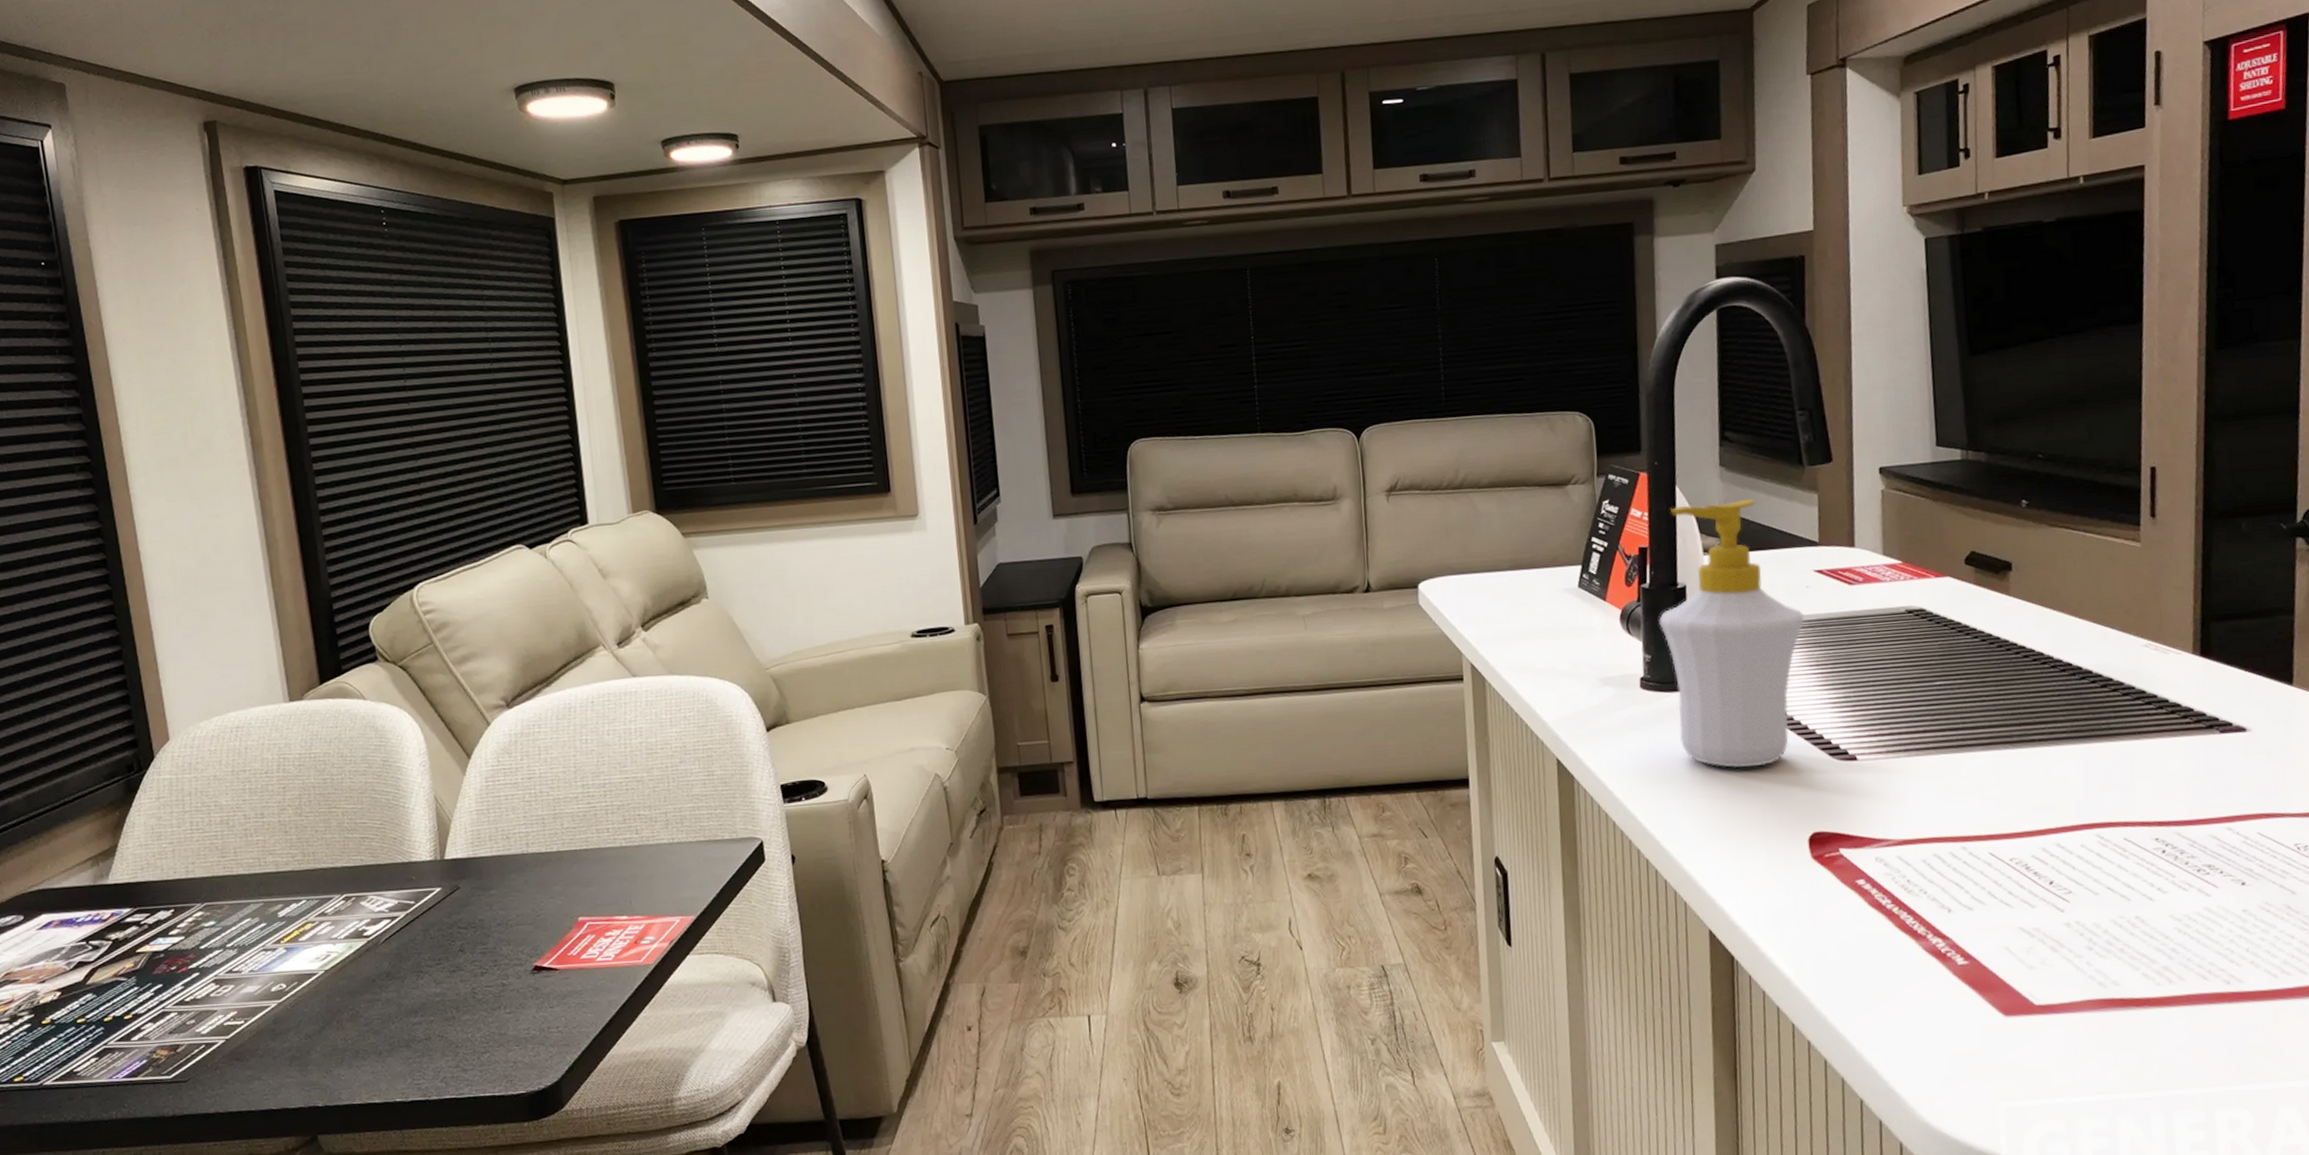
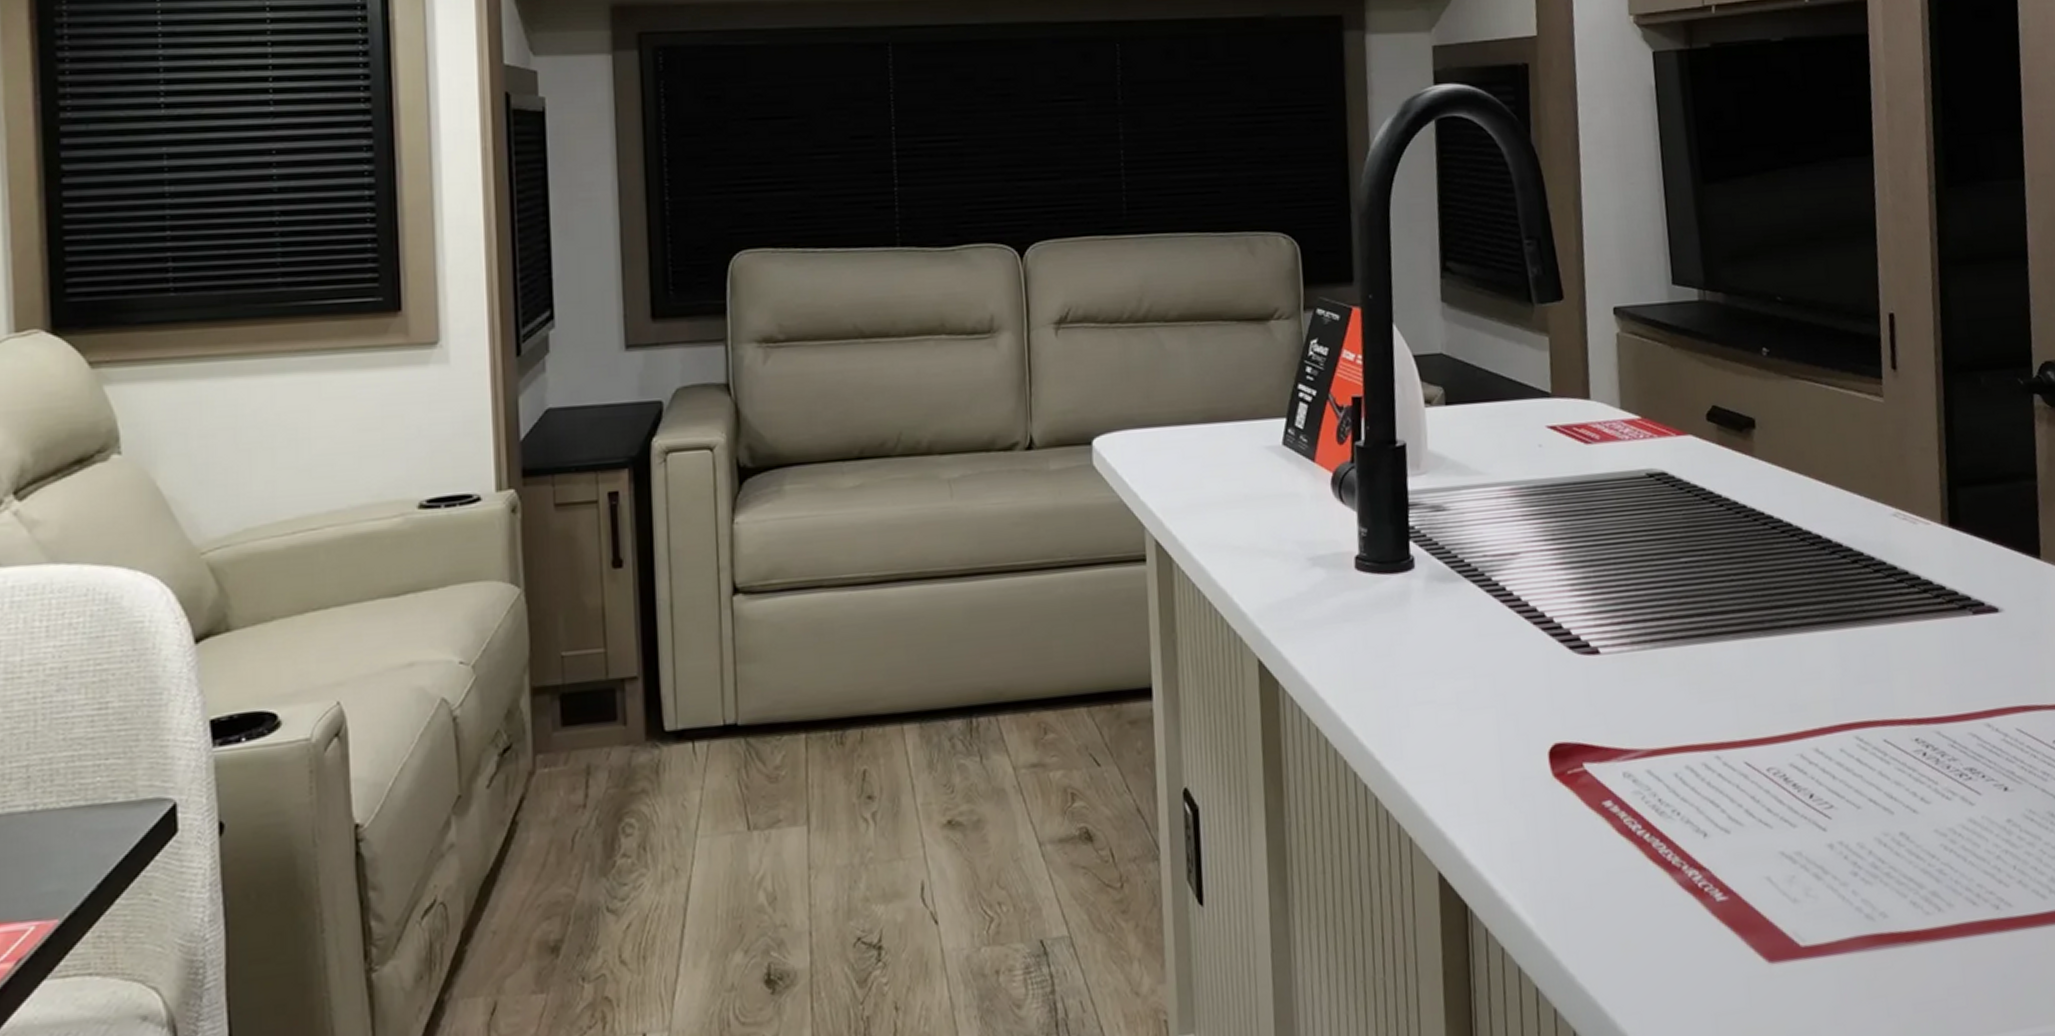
soap bottle: present [1659,498,1804,768] -> none [1376,340,1538,666]

